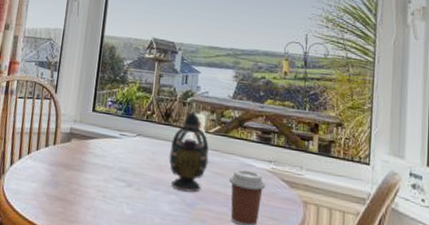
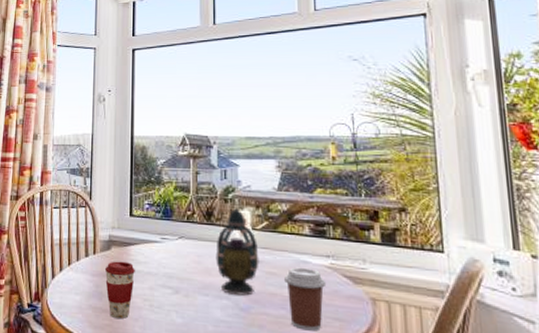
coffee cup: none [62,152,92,208] -> present [104,261,135,319]

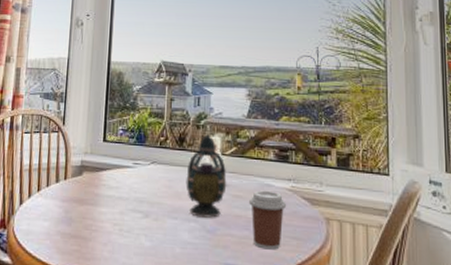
coffee cup: present [104,261,135,319] -> none [75,186,106,245]

